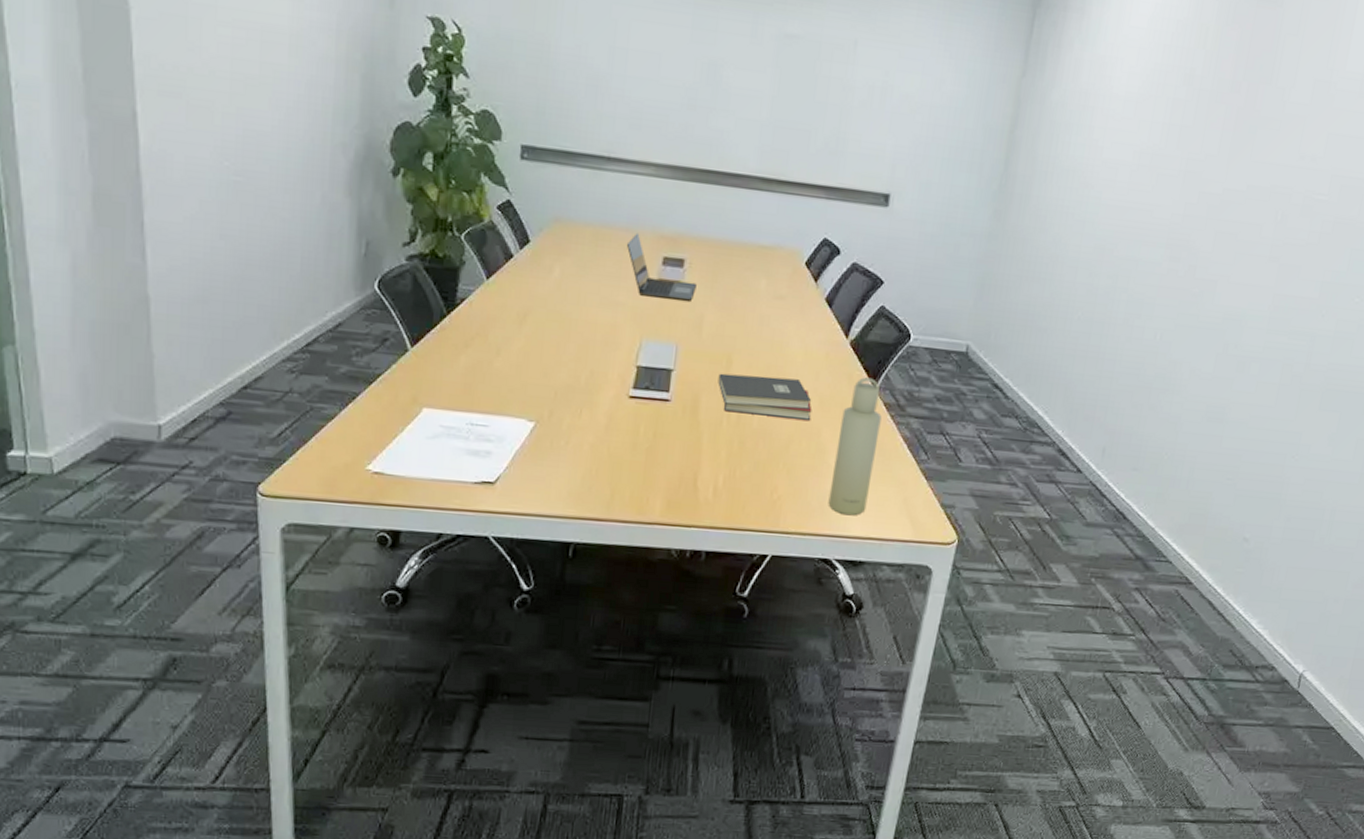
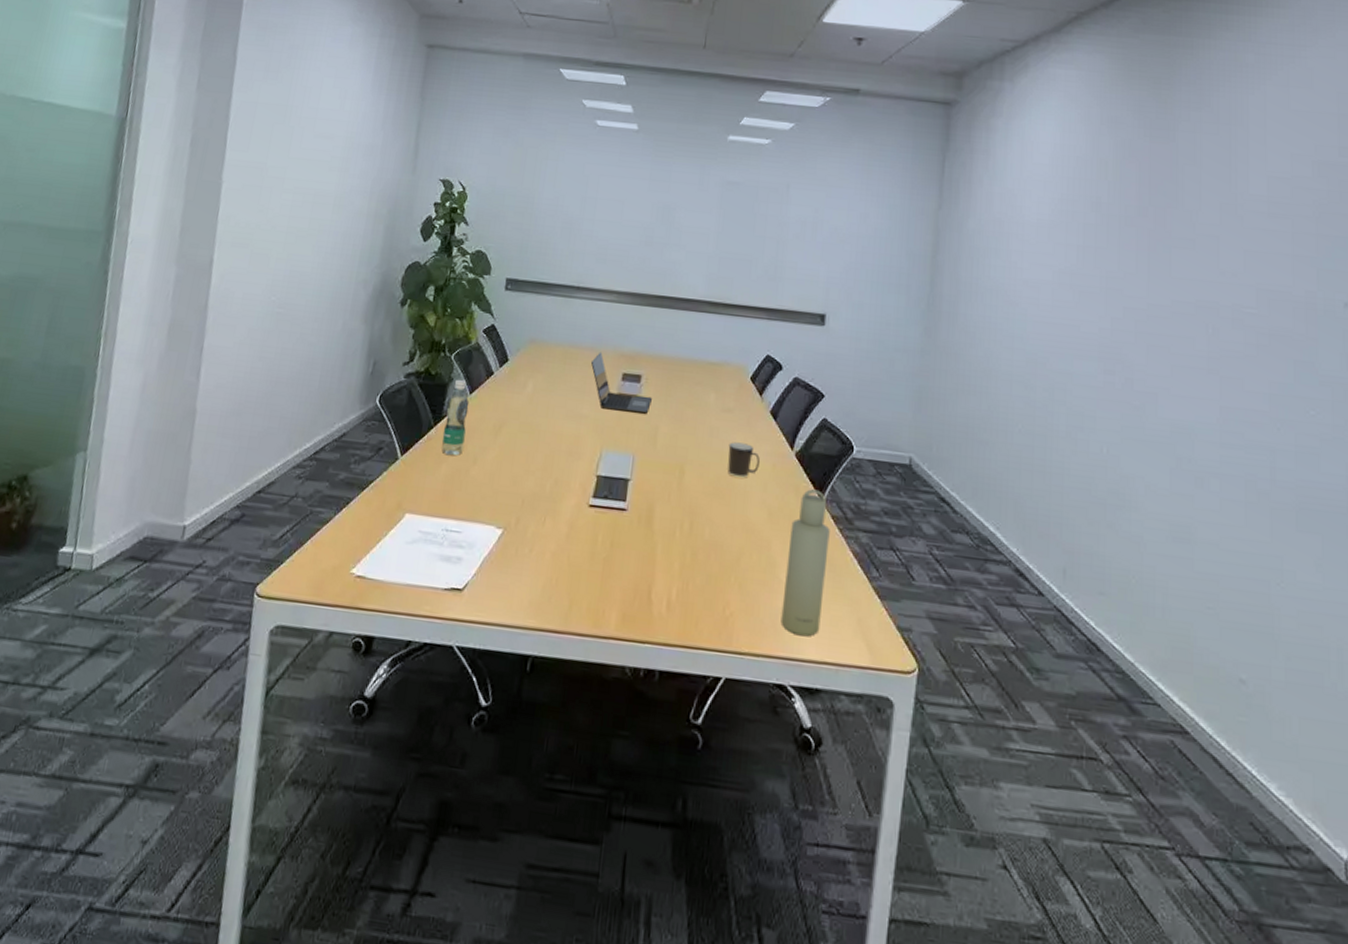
bottle: none [457,262,487,347] -> present [441,379,470,457]
hardback book: present [717,373,812,420] -> none [671,483,762,532]
mug: none [778,330,813,368] -> present [727,442,760,479]

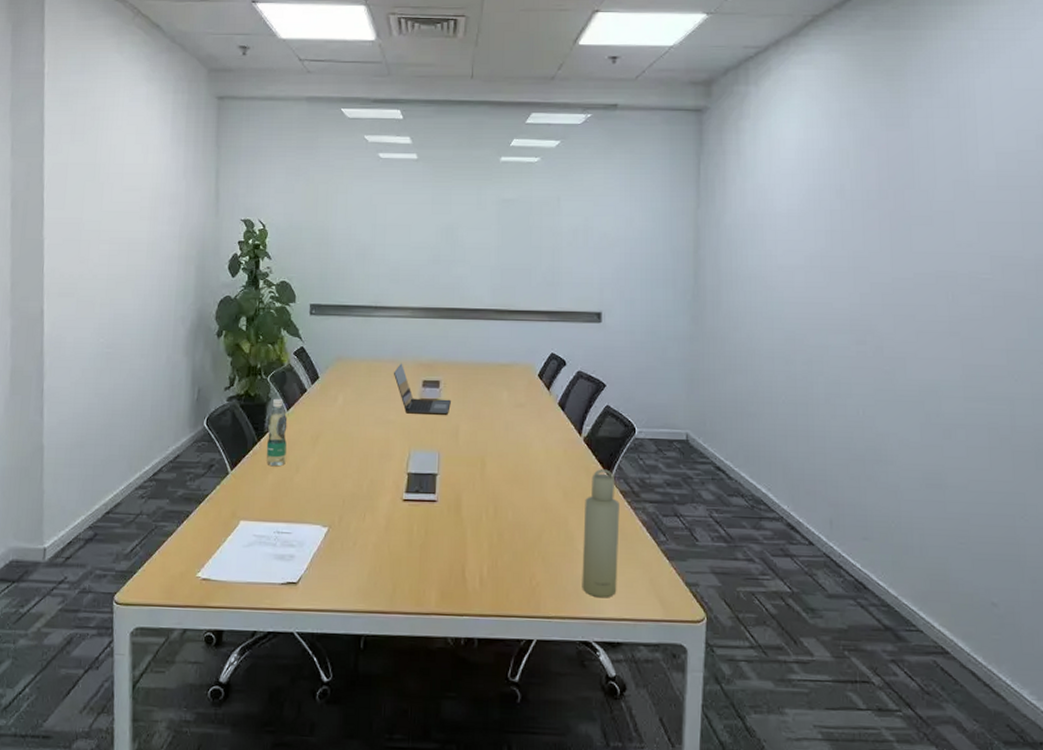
mug: present [727,442,760,479] -> none [523,433,552,465]

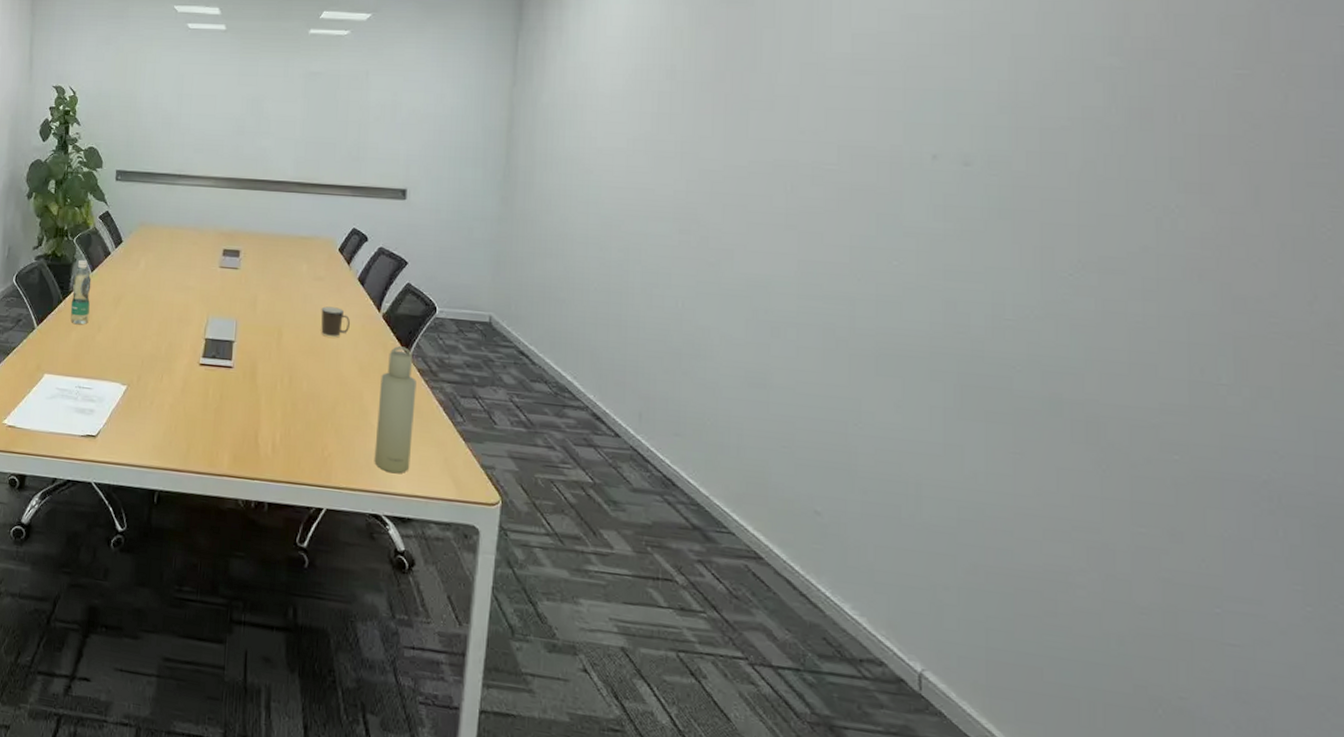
laptop: present [394,363,451,416] -> none [195,231,250,285]
mug: none [523,433,552,465] -> present [320,306,350,339]

